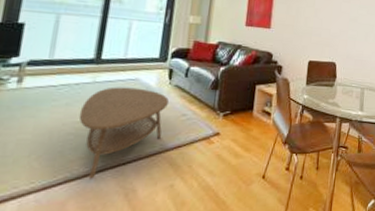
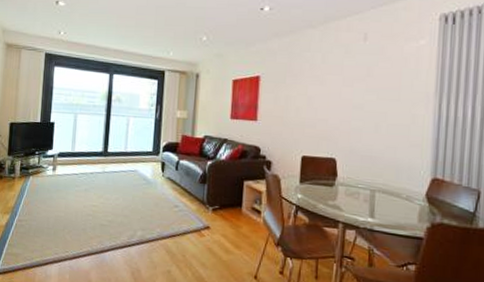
coffee table: present [79,87,169,179] -> none [94,177,162,255]

